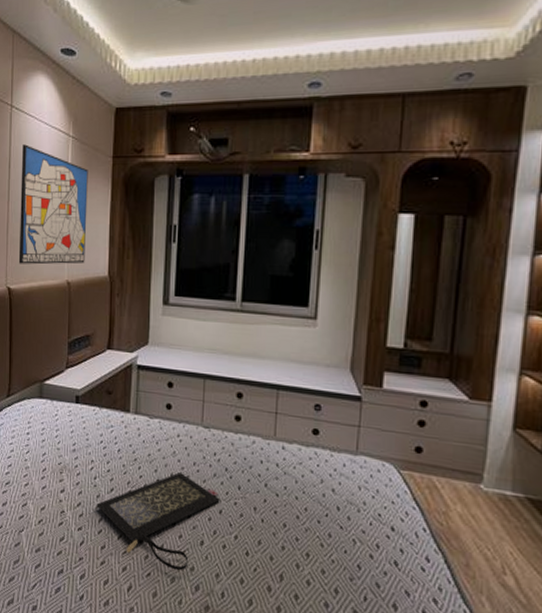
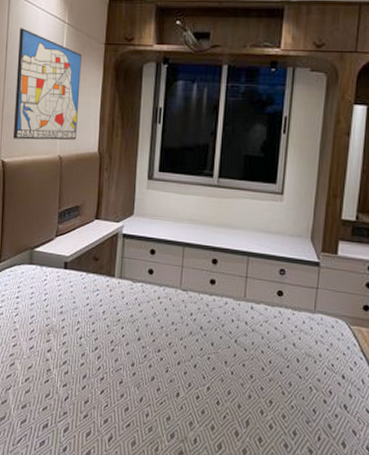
clutch bag: present [96,472,220,571] -> none [81,331,195,421]

